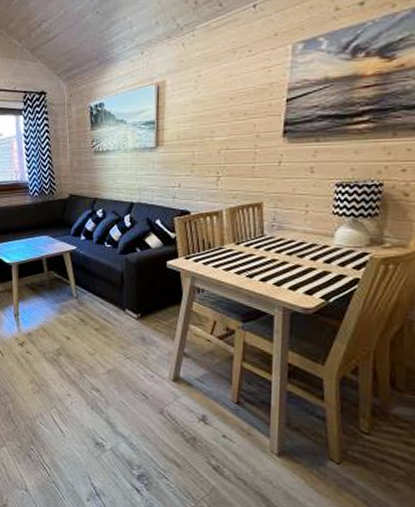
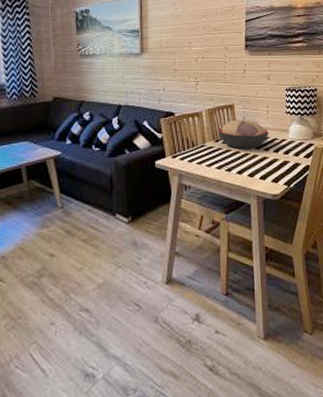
decorative bowl: none [240,220,307,255] -> present [218,119,269,150]

